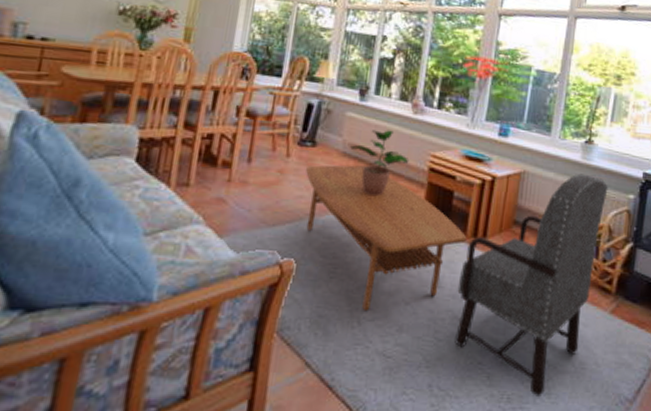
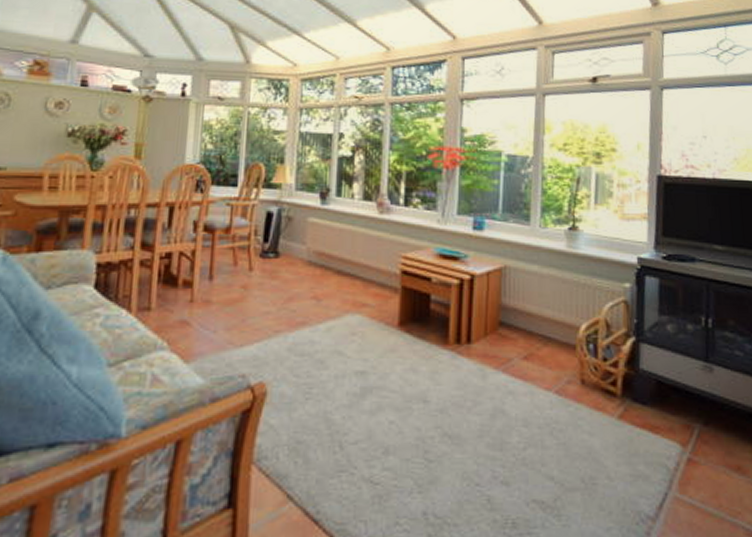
coffee table: present [306,165,467,312] -> none [271,274,450,434]
potted plant: present [349,130,410,197] -> none [314,233,380,307]
armchair: present [455,173,608,396] -> none [445,264,600,519]

